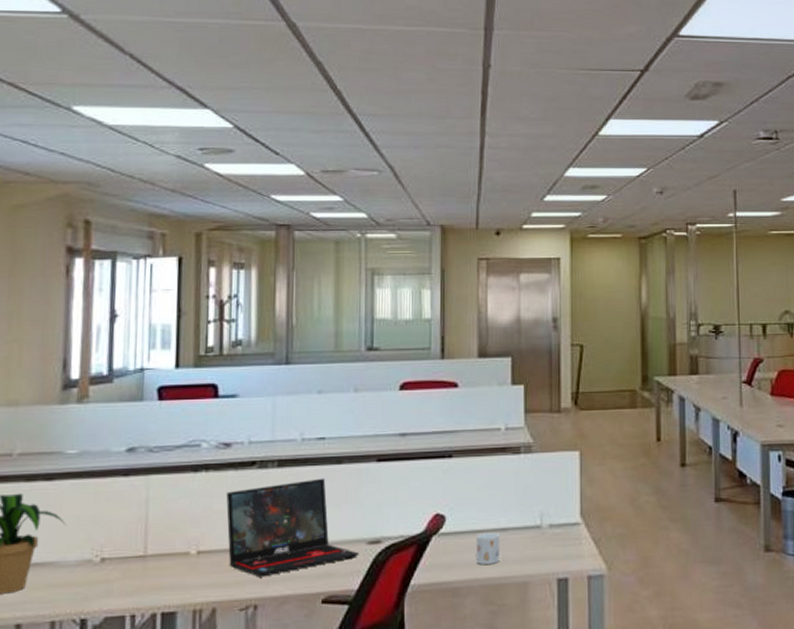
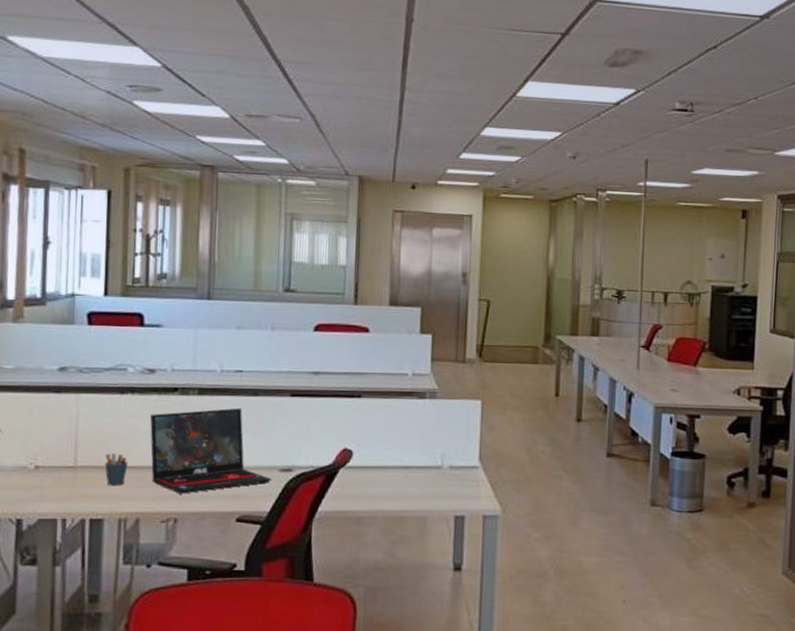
pen holder: none [177,538,203,574] -> present [104,453,128,486]
mug: present [475,533,500,564] -> none [379,469,403,498]

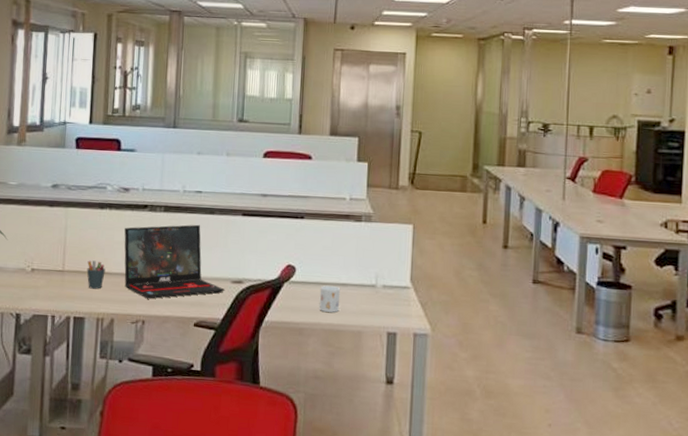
mug: none [379,469,403,498] -> present [319,286,341,313]

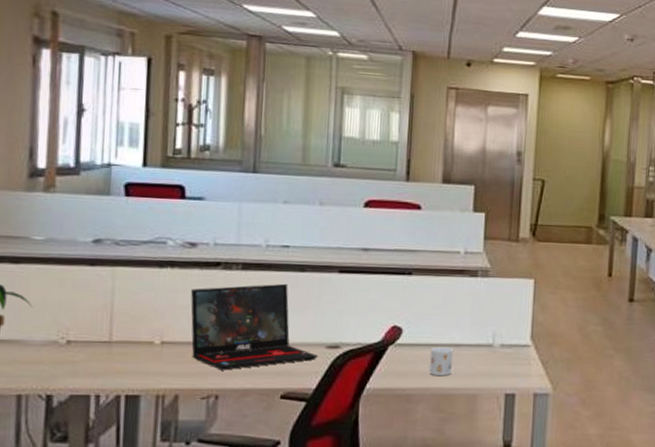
pen holder: present [86,260,106,289] -> none [142,328,167,362]

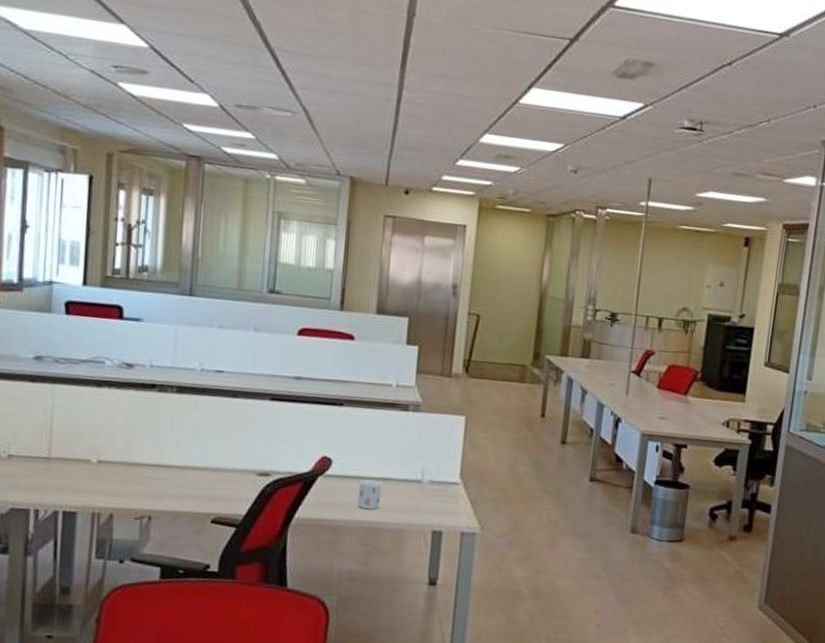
laptop: present [190,283,319,371] -> none [126,408,249,492]

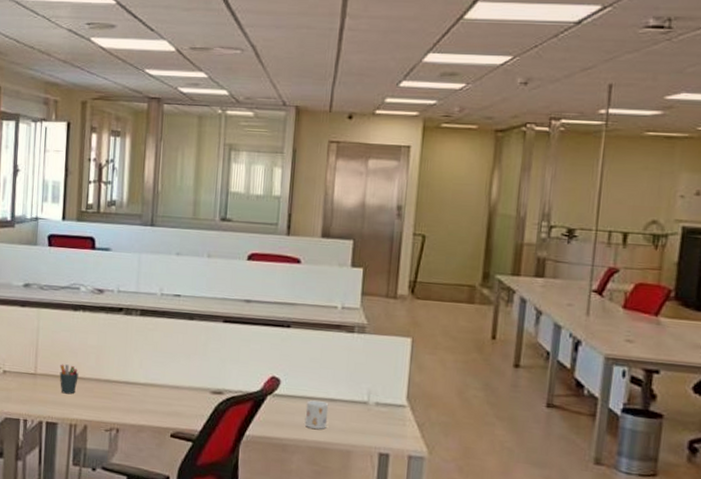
pen holder: none [79,446,103,480] -> present [59,364,79,394]

